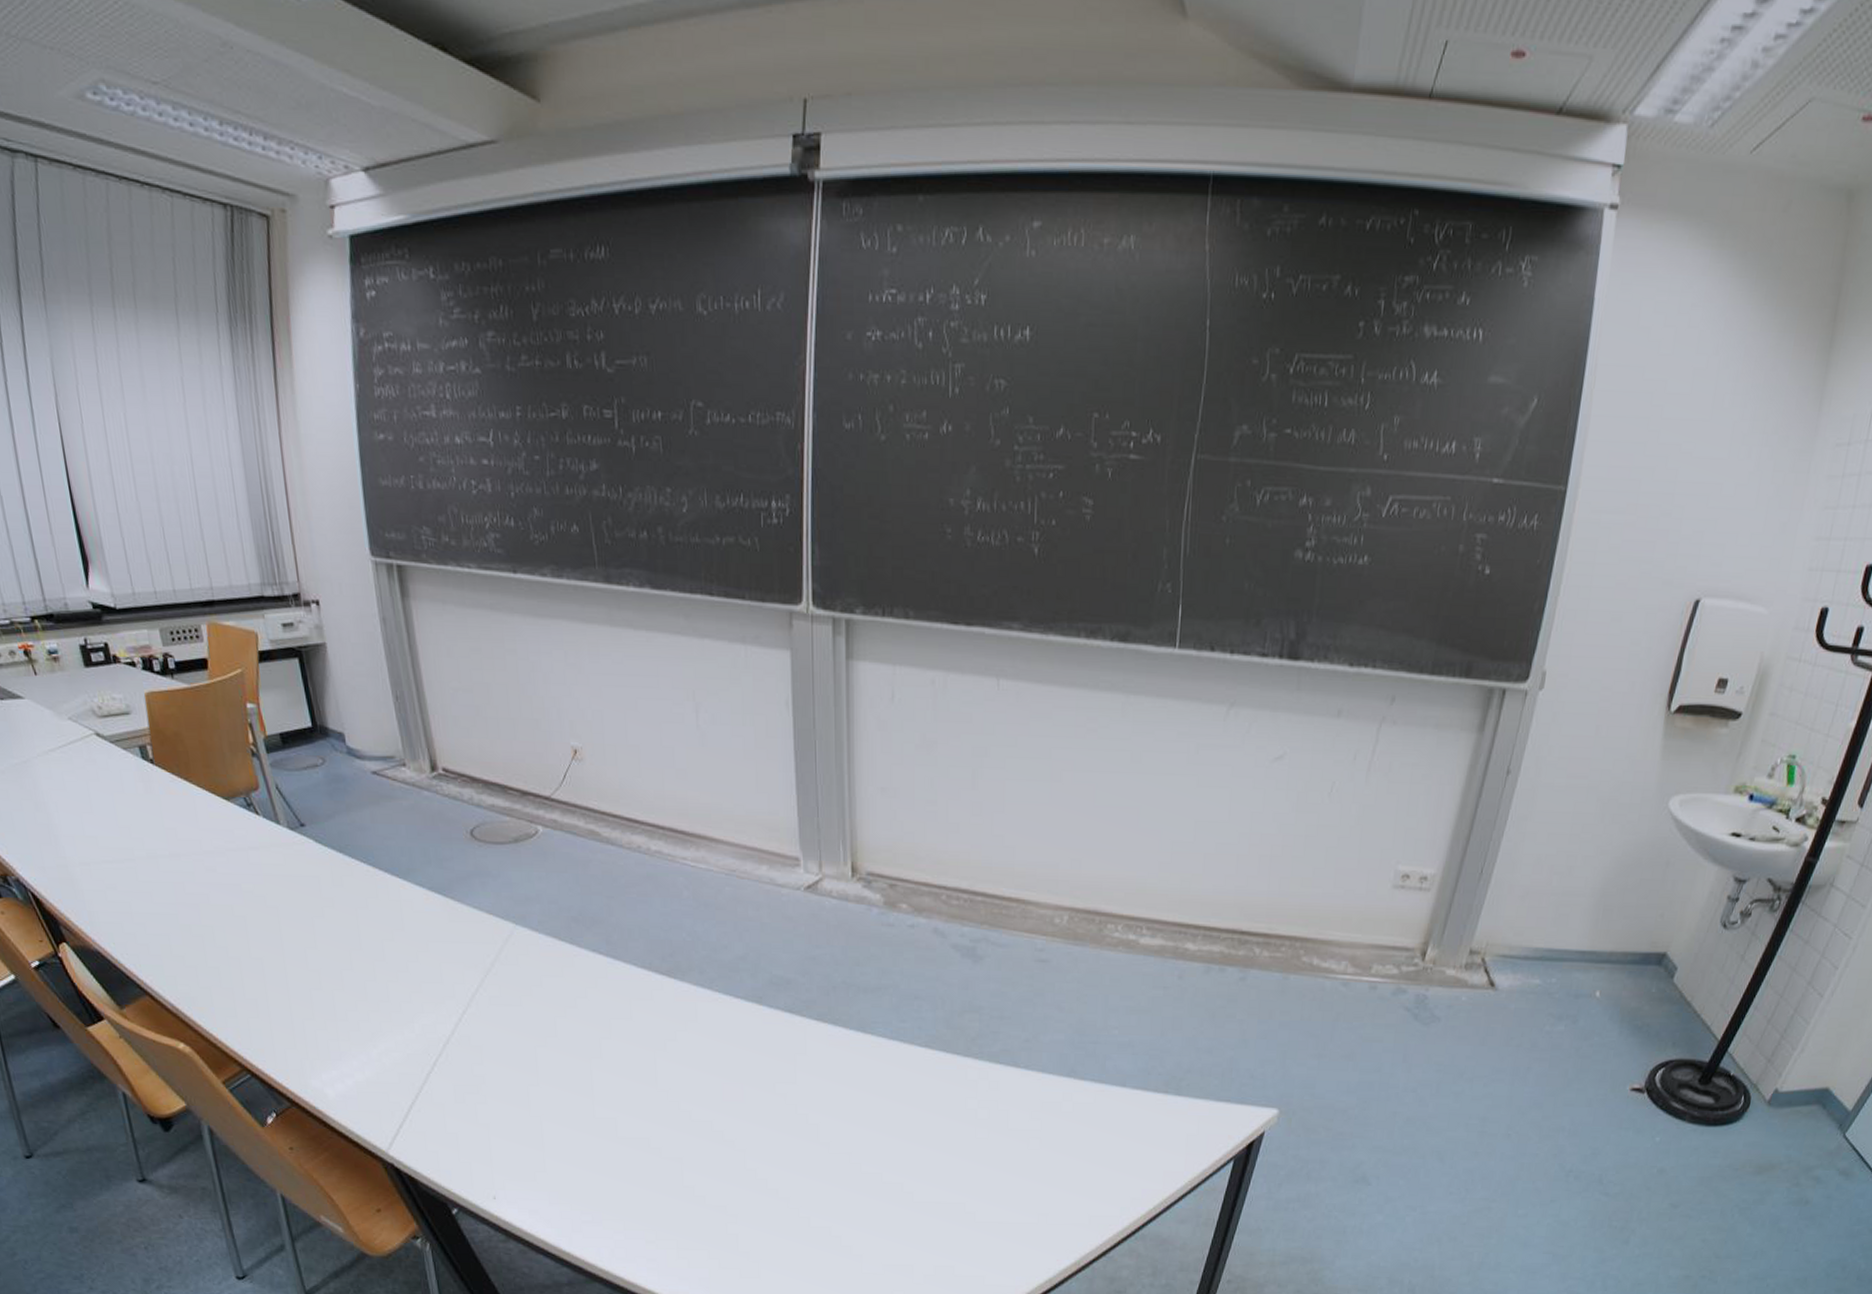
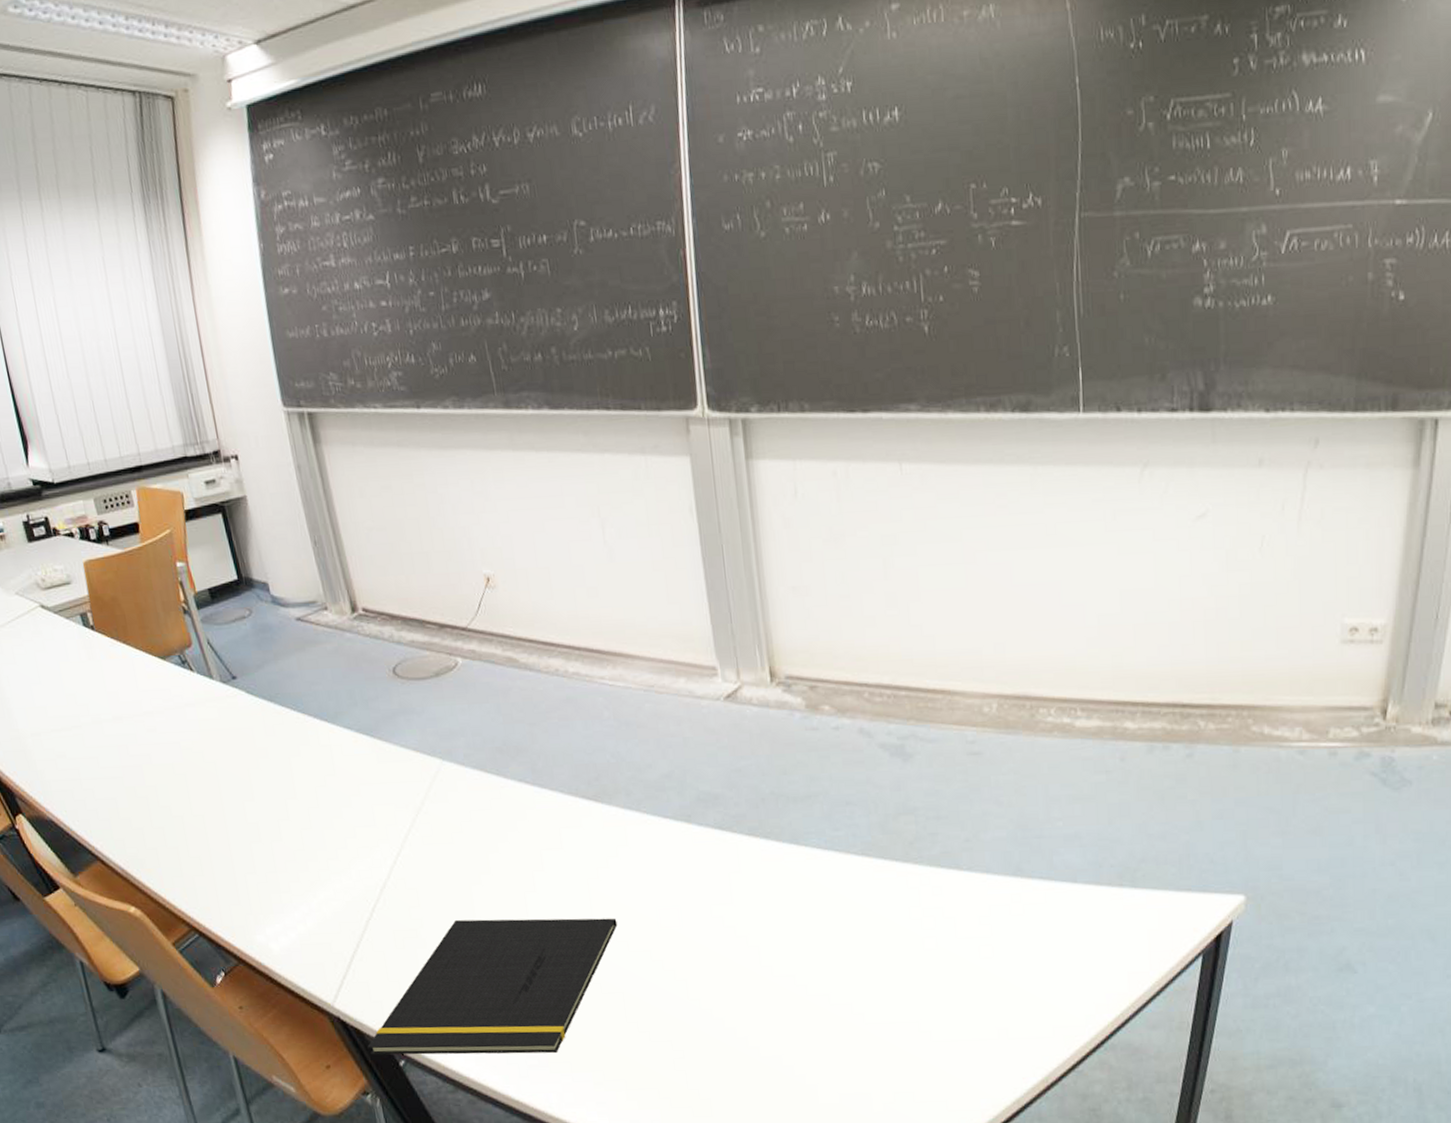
notepad: none [420,1080,681,1211] -> present [367,918,618,1055]

